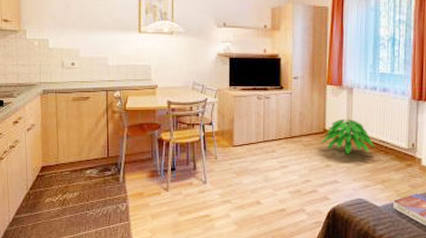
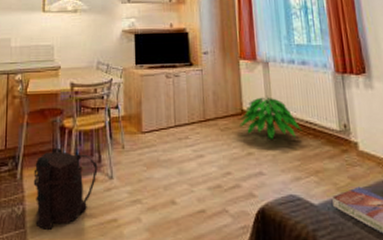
backpack: none [135,157,193,222] -> present [33,147,98,229]

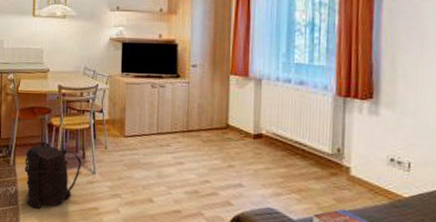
indoor plant: present [239,97,302,139] -> none [223,113,289,156]

